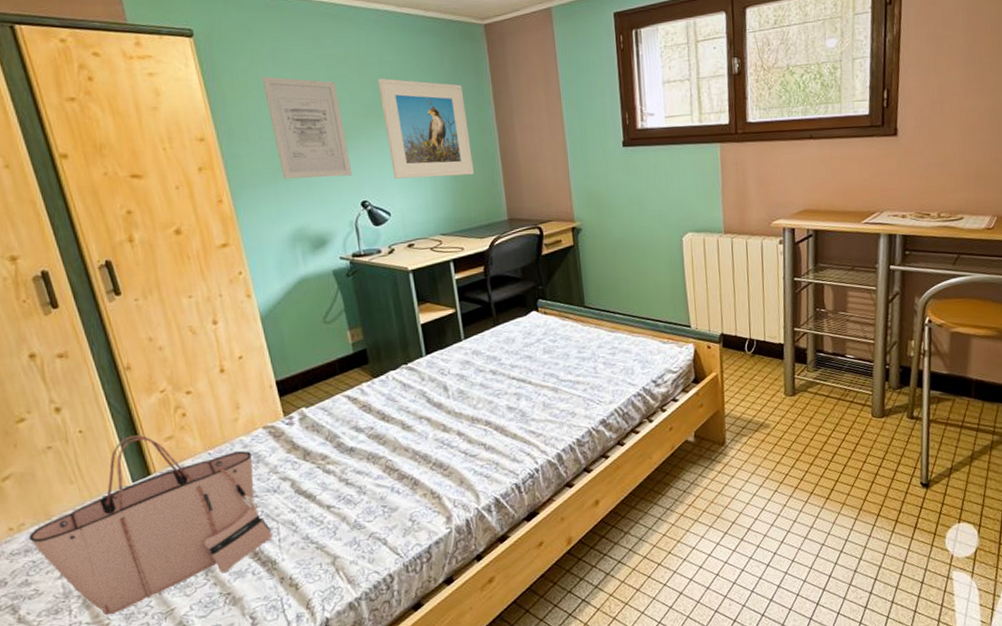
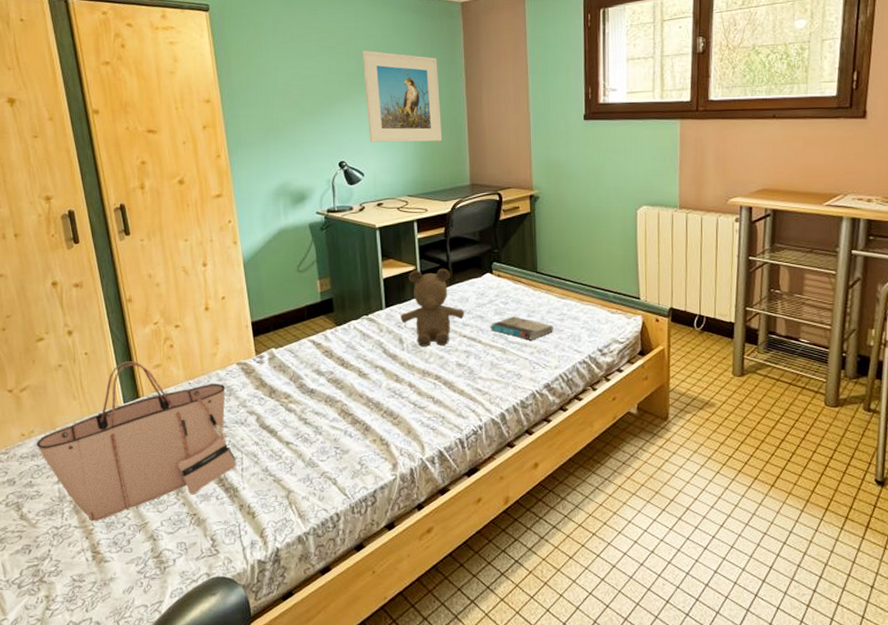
wall art: present [262,76,353,179] -> none [263,46,333,139]
teddy bear: none [442,309,512,393] -> present [400,268,465,347]
book: none [539,354,606,377] -> present [489,316,553,340]

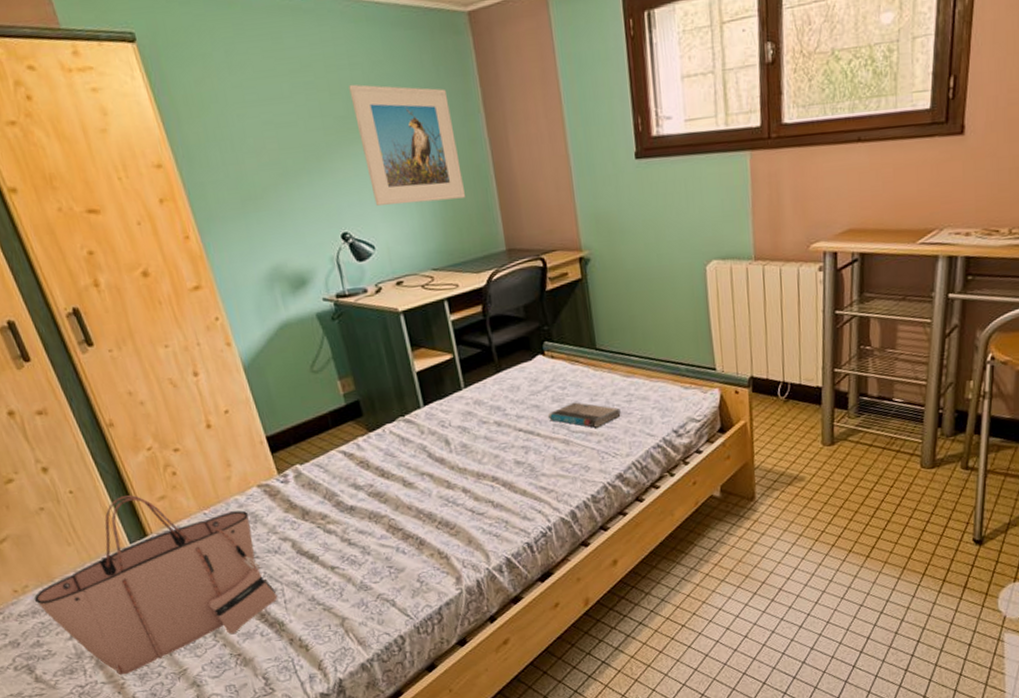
teddy bear: present [400,268,465,347] -> none [442,354,518,447]

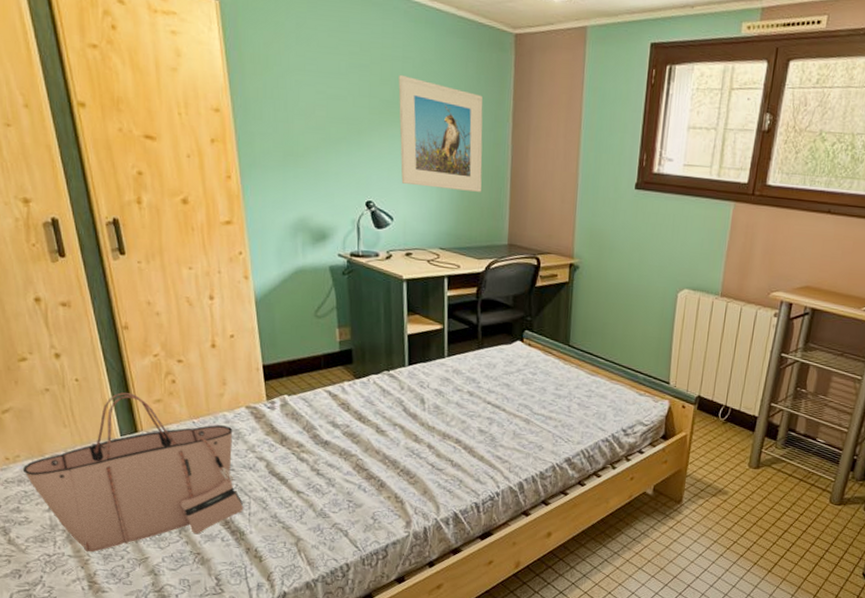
book: present [547,402,621,428] -> none [515,388,580,414]

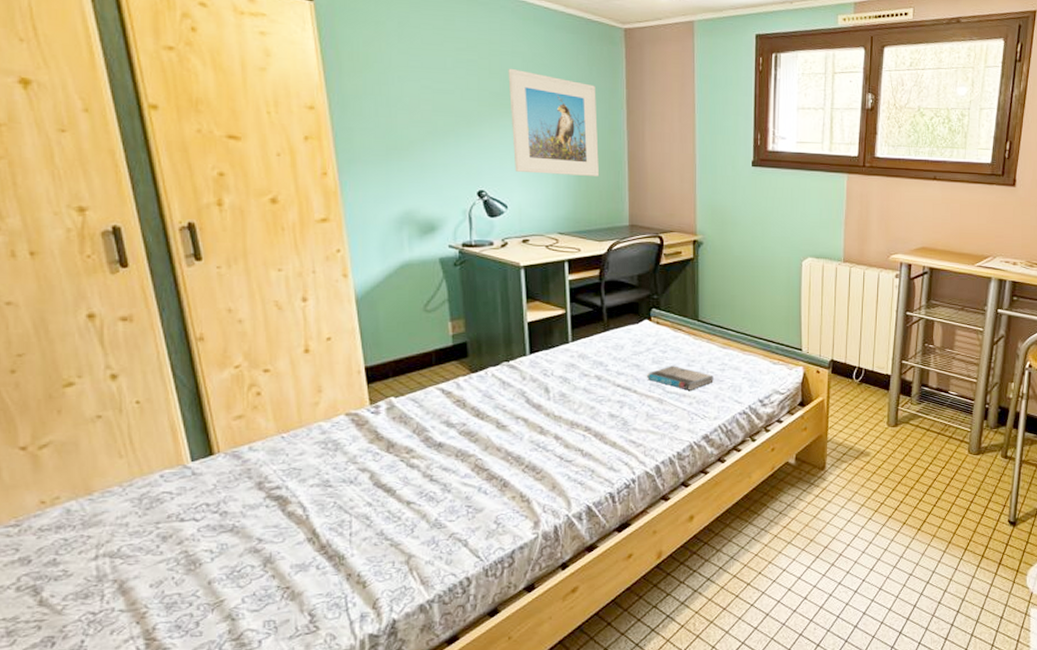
tote bag: present [22,392,244,553] -> none [62,411,344,603]
book: none [515,388,580,414] -> present [646,365,714,390]

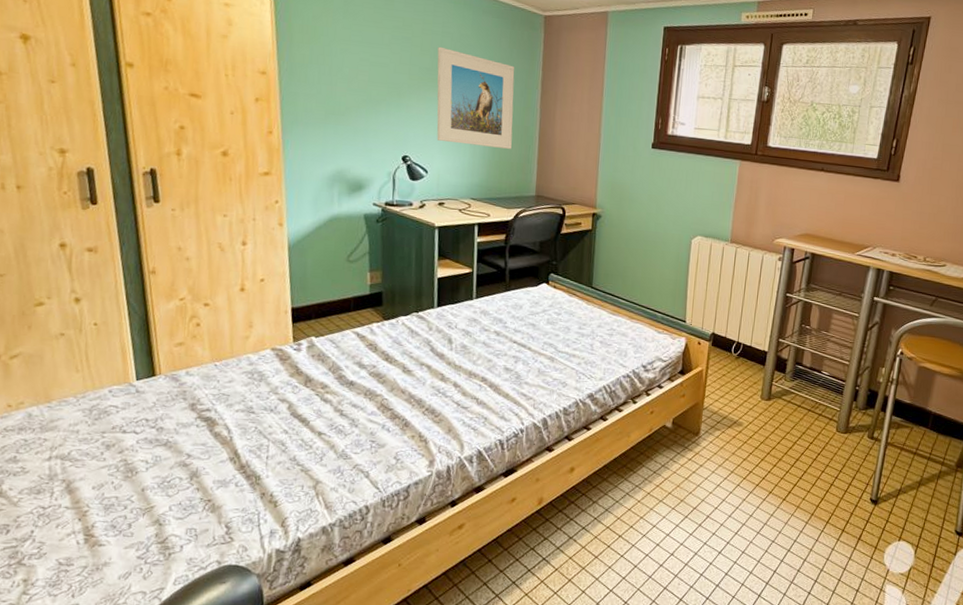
book: present [646,365,714,390] -> none [540,327,602,352]

